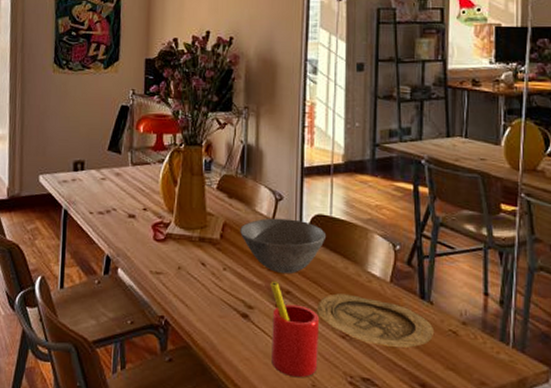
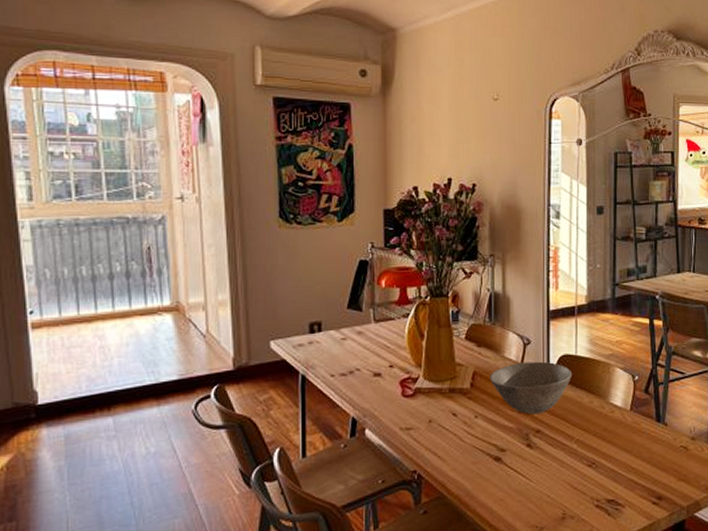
straw: present [270,281,319,378] -> none [521,422,567,510]
plate: present [317,293,433,348] -> none [566,426,668,468]

